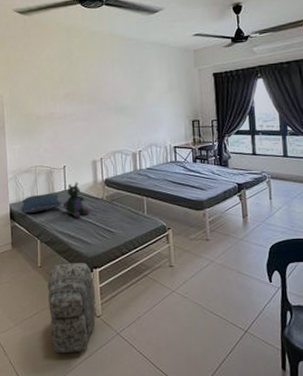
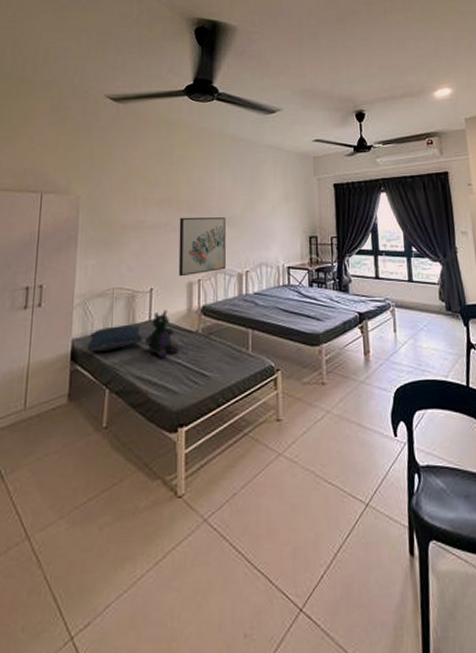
backpack: present [47,263,96,354] -> none [111,420,178,558]
wall art: none [82,107,122,156] -> present [178,217,226,277]

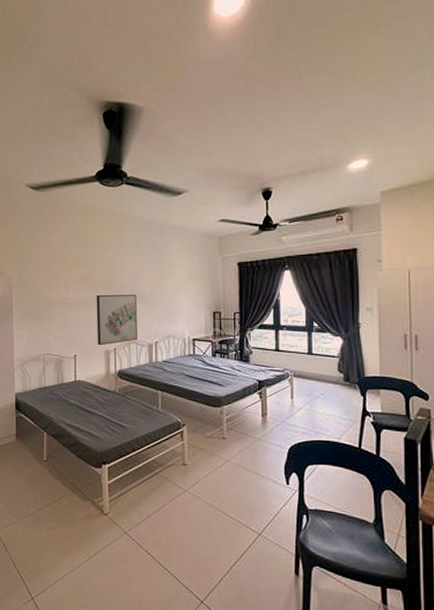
pillow: present [87,325,143,352] -> none [27,384,70,404]
stuffed bear: present [144,309,180,359] -> none [72,372,101,412]

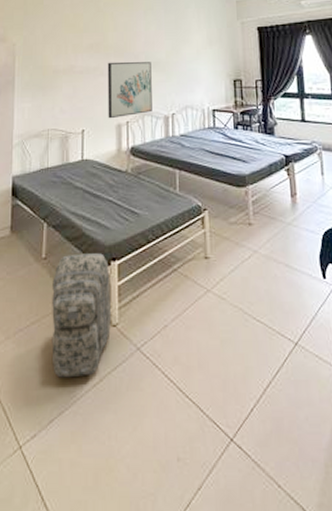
backpack: none [53,457,104,552] -> present [52,253,112,378]

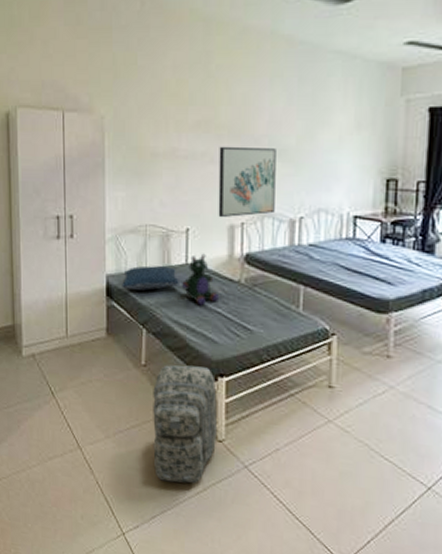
pillow: none [26,164,76,189] -> present [122,265,179,291]
stuffed bear: none [77,150,111,196] -> present [181,253,220,306]

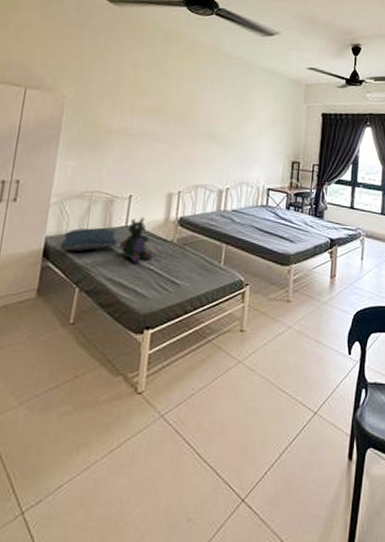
backpack: present [153,364,218,484] -> none [68,320,142,444]
wall art: present [218,146,276,218] -> none [159,128,212,187]

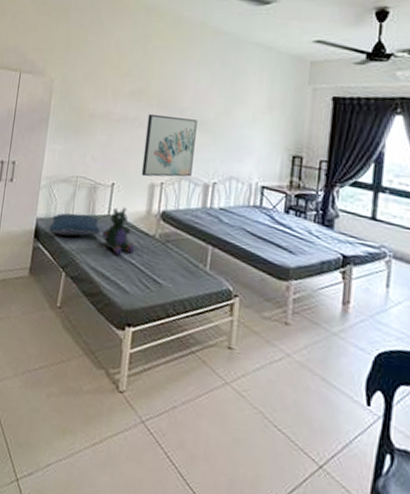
wall art: none [159,128,212,187] -> present [141,113,197,177]

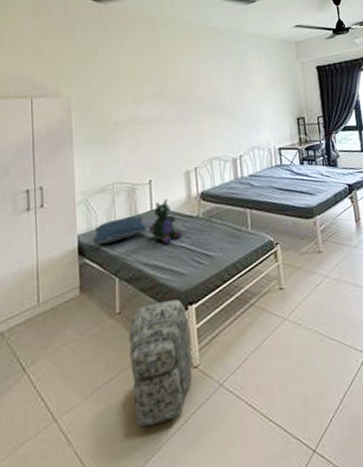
backpack: none [55,309,123,434] -> present [129,299,193,428]
wall art: present [141,113,197,177] -> none [171,107,220,167]

